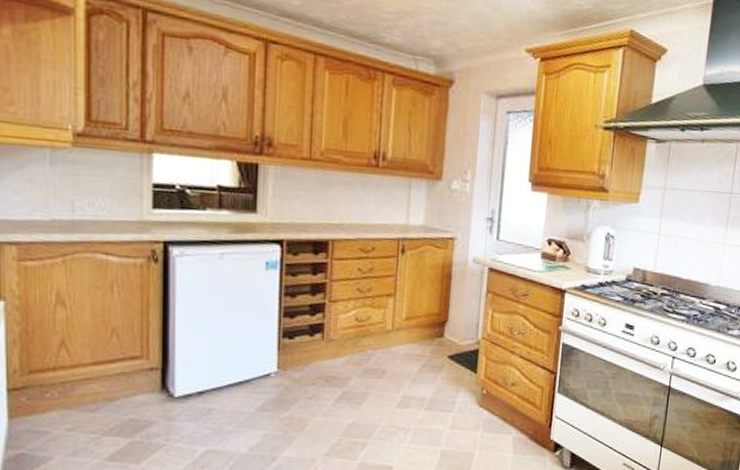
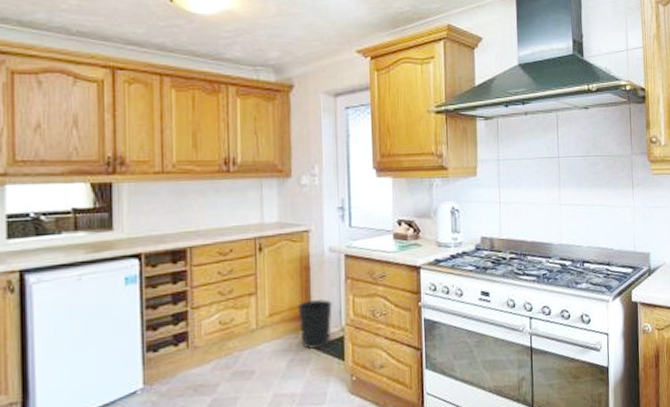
wastebasket: none [434,308,471,358] -> present [297,298,332,349]

